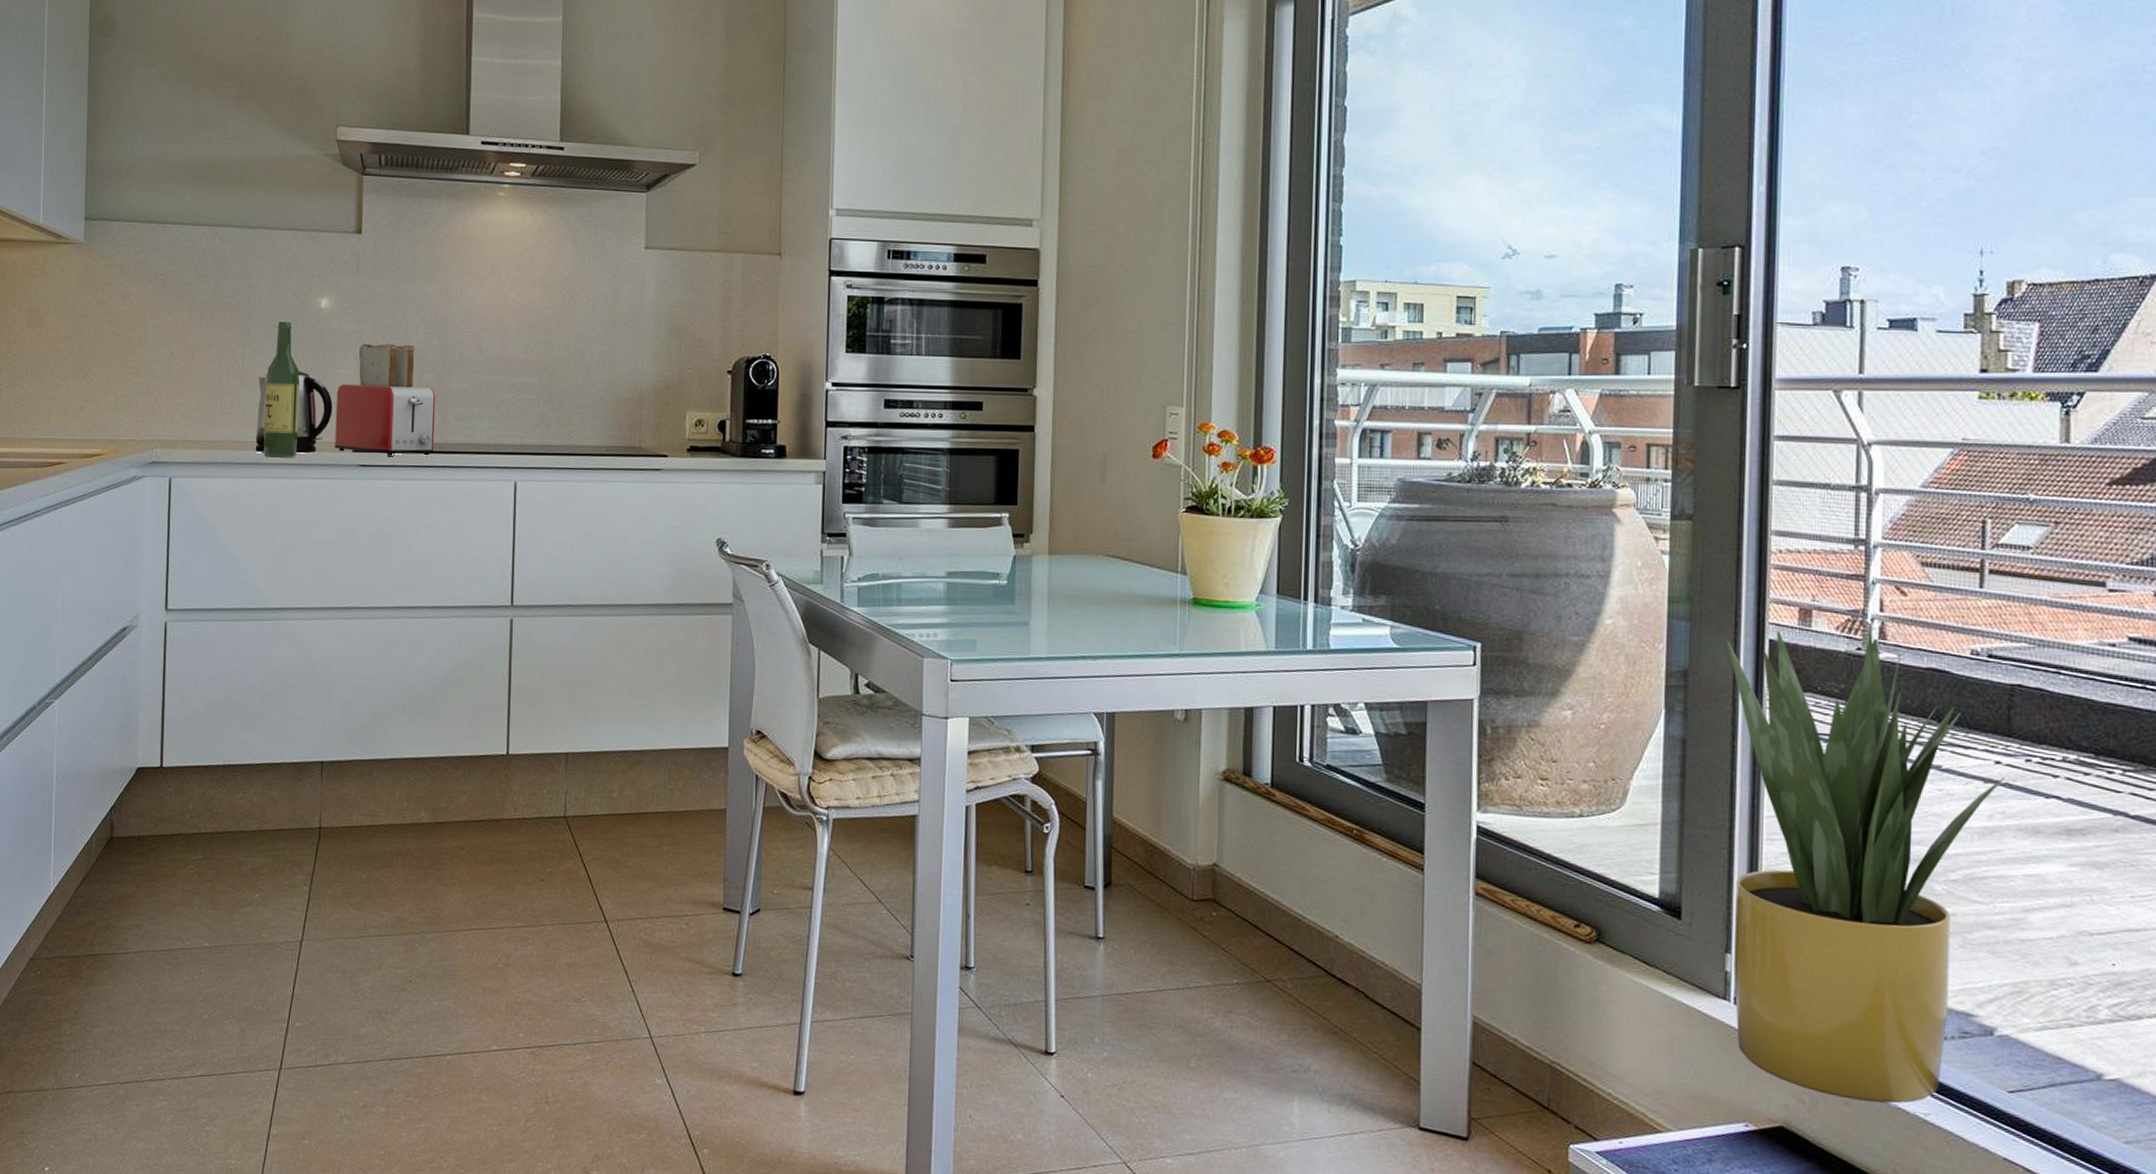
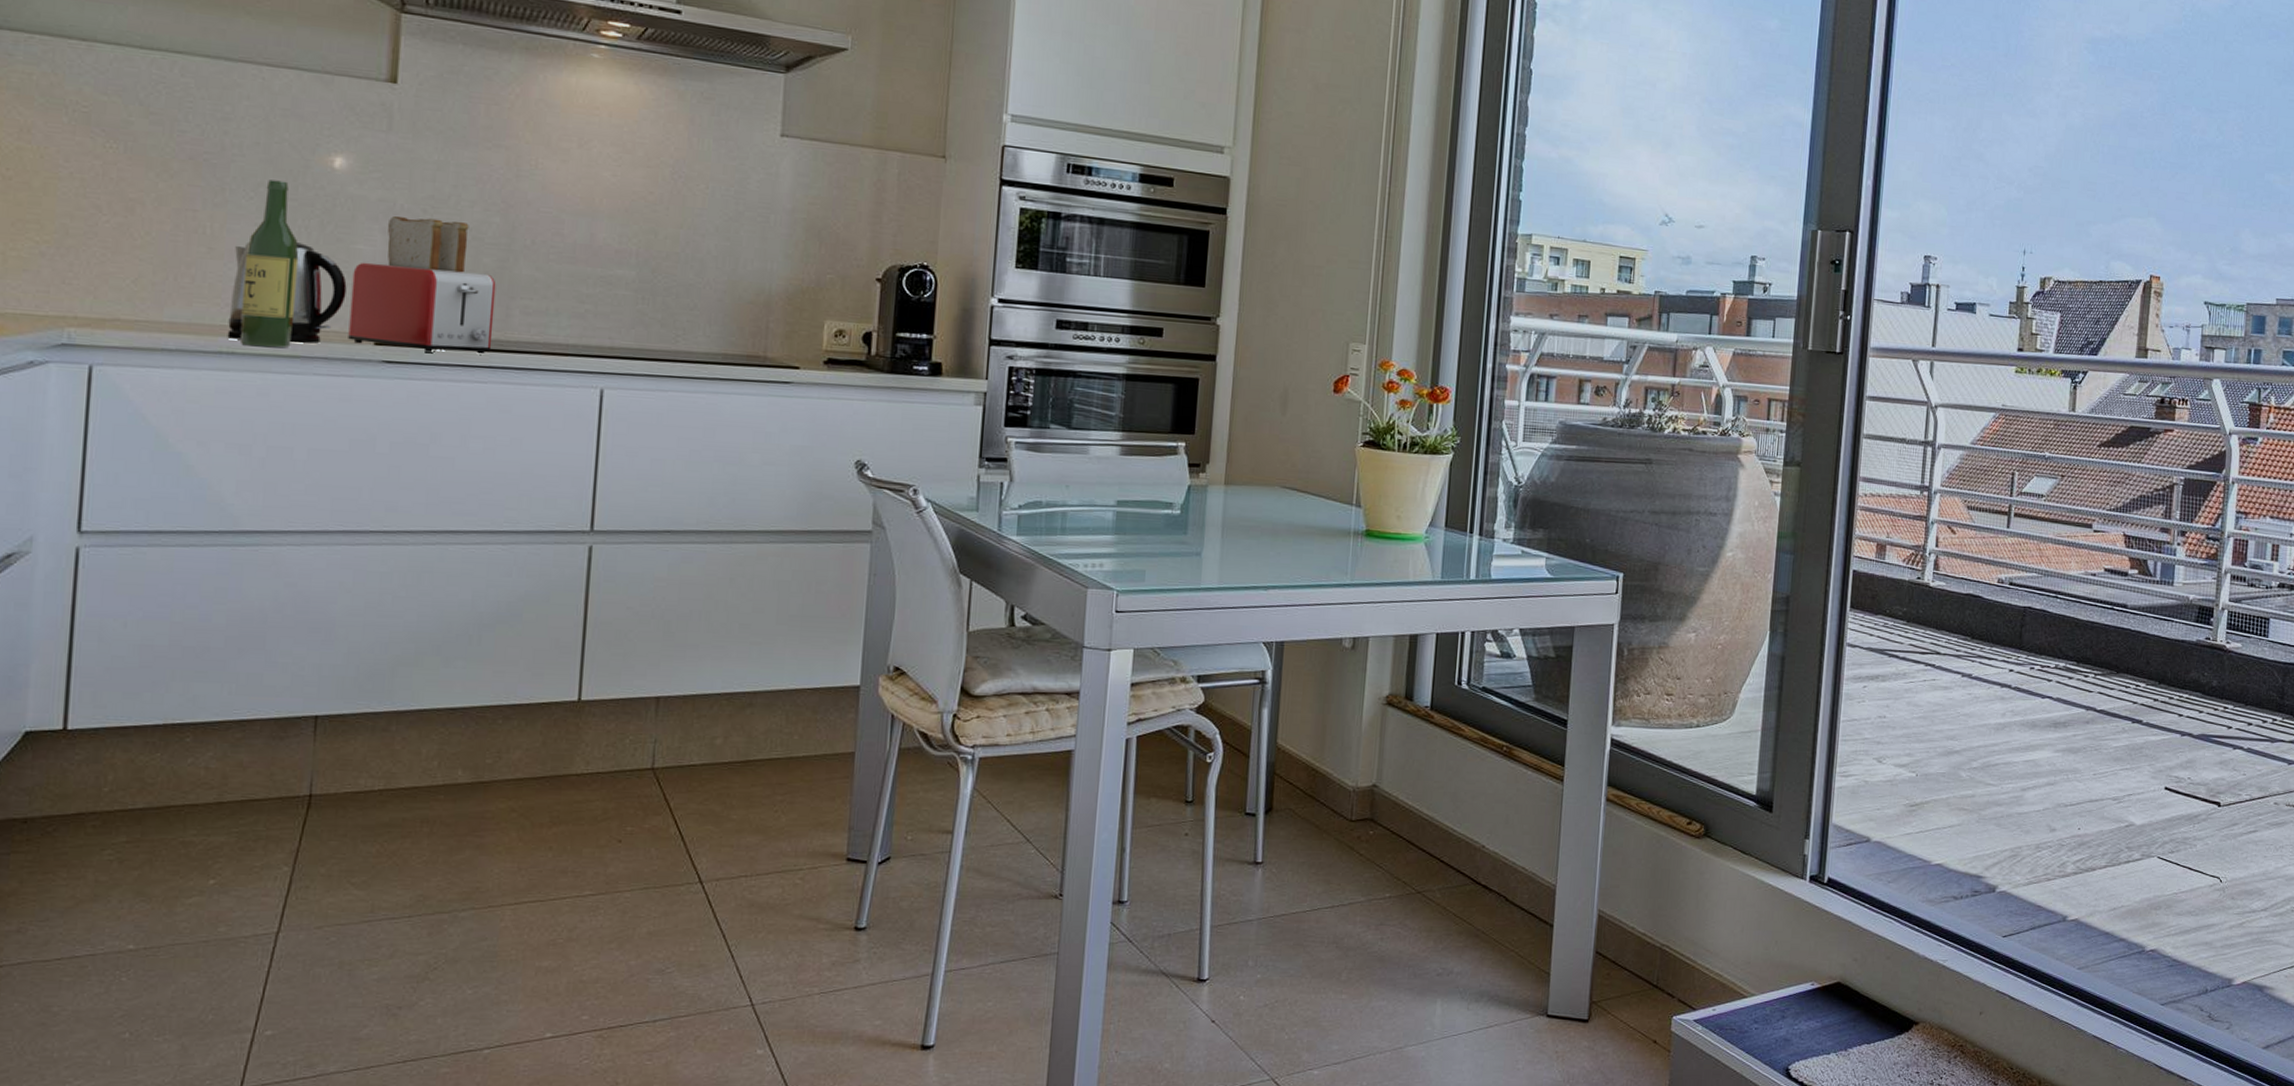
planter: present [1727,623,2005,1104] -> none [1809,557,2015,955]

